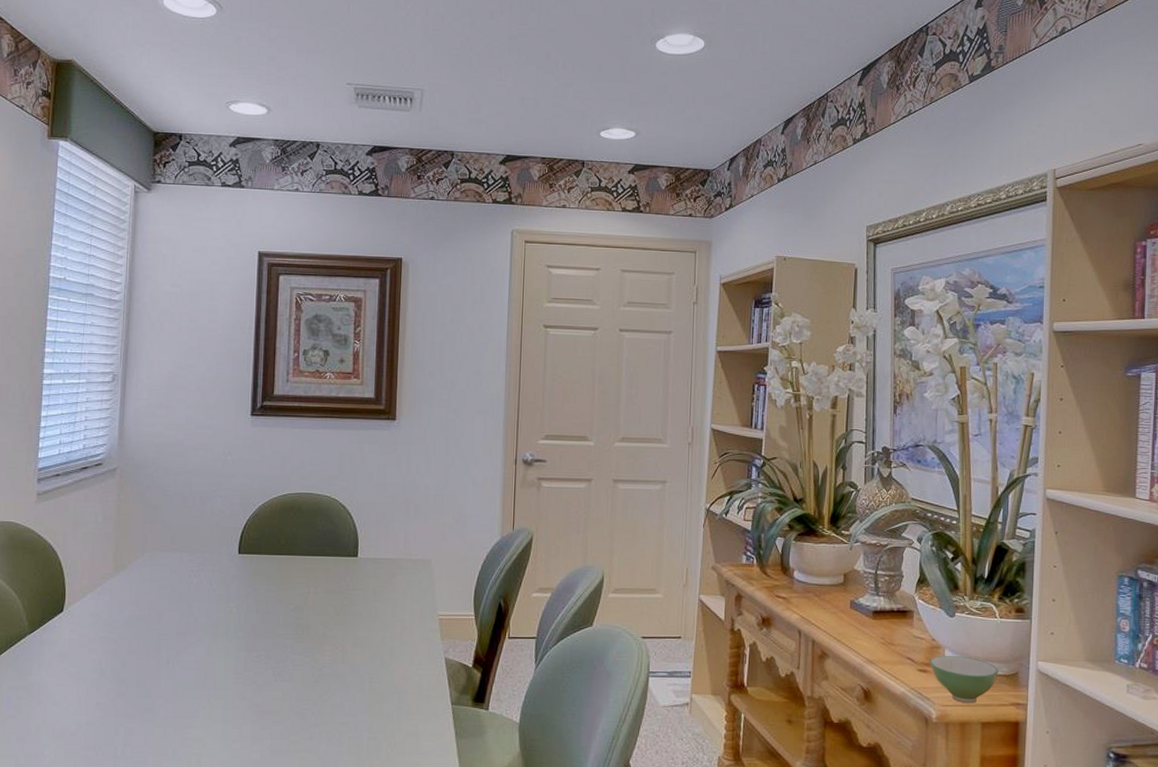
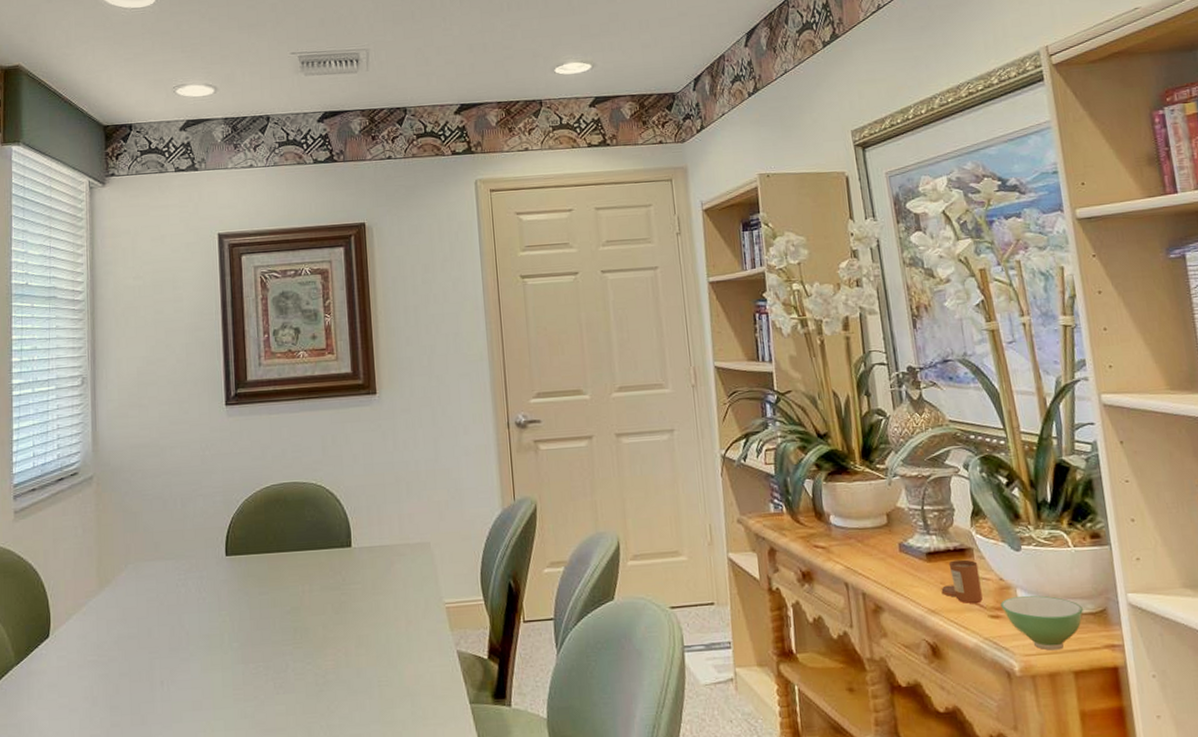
candle: none [880,620,916,658] -> present [941,559,983,603]

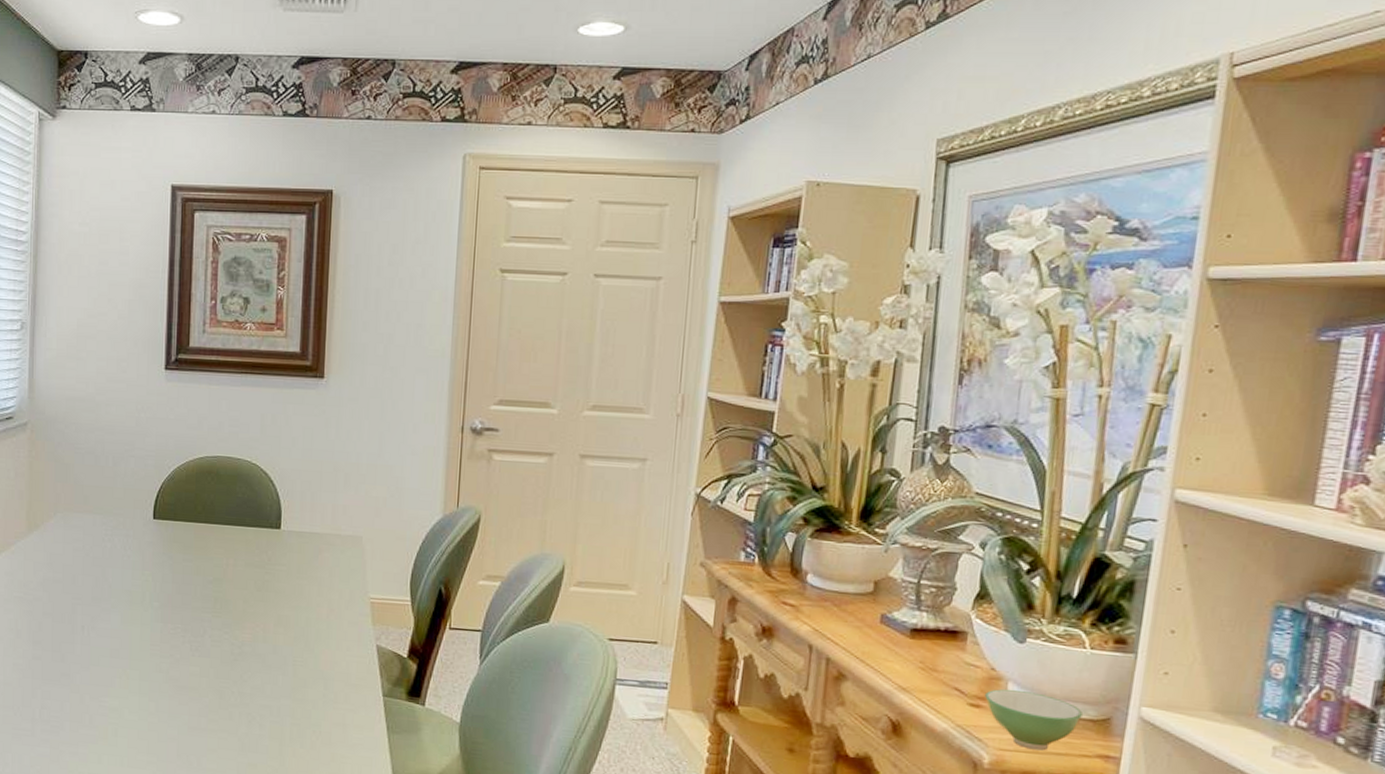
candle: present [941,559,983,603] -> none [918,641,970,689]

